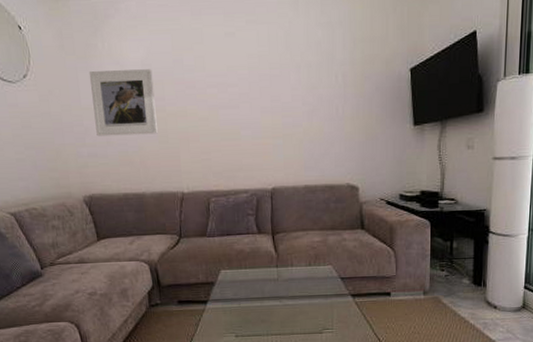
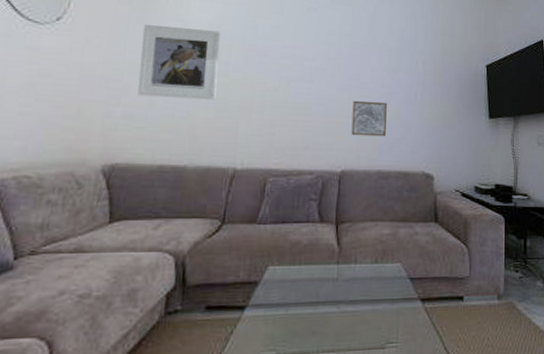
wall art: none [277,119,310,155] -> present [351,100,387,137]

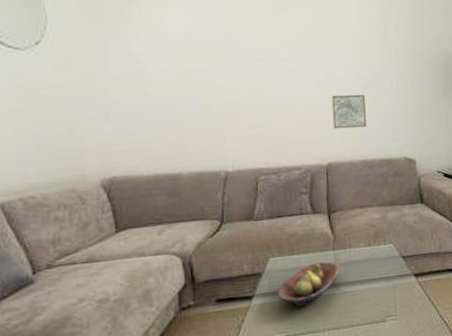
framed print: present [138,25,221,100] -> none [120,40,200,111]
fruit bowl: none [271,276,342,324] -> present [277,261,340,308]

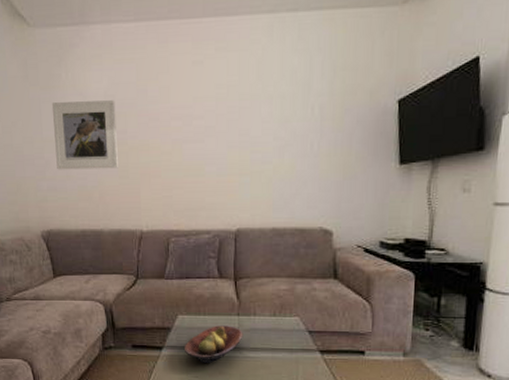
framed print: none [120,40,200,111] -> present [51,100,118,170]
wall art: present [331,94,366,129] -> none [244,156,280,194]

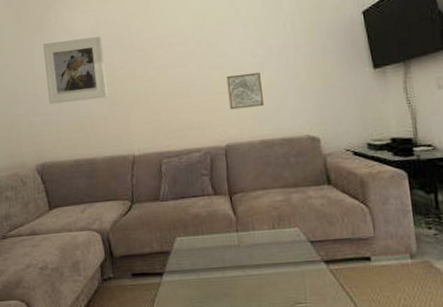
fruit bowl: present [183,325,243,364] -> none [185,243,245,287]
wall art: none [244,156,280,194] -> present [226,71,264,110]

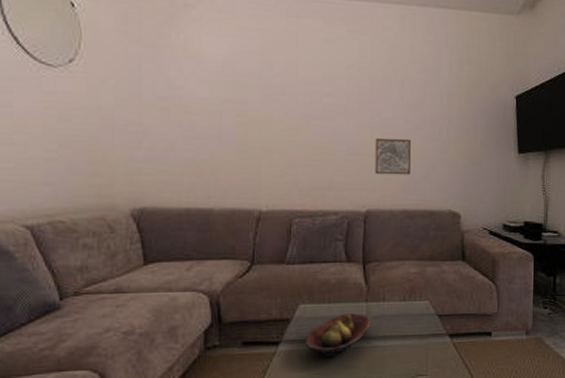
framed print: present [42,36,108,105] -> none [156,64,235,141]
fruit bowl: none [185,243,245,287] -> present [304,313,372,358]

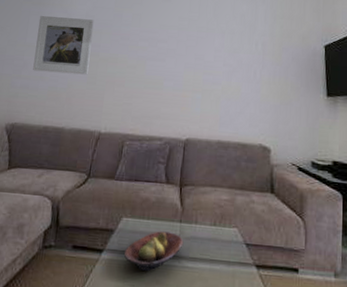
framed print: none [156,64,235,141] -> present [33,16,94,75]
wall art: present [375,137,411,175] -> none [195,77,228,111]

